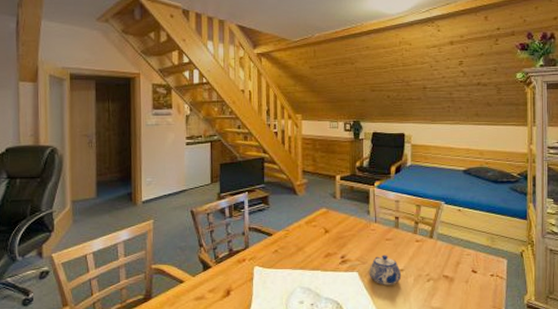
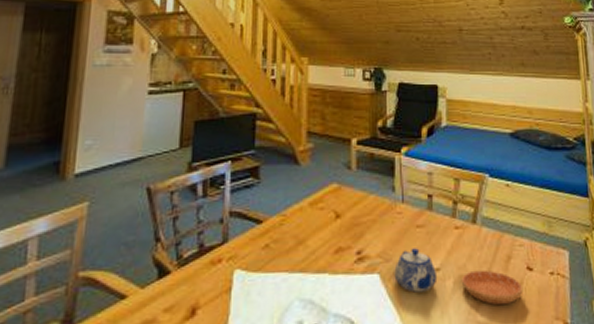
saucer: none [420,271,468,297] -> present [462,270,523,306]

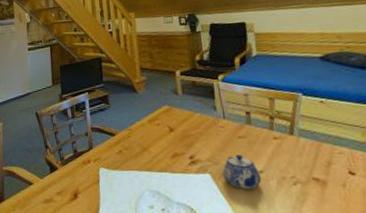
saucer: present [462,270,523,306] -> none [284,173,347,203]

